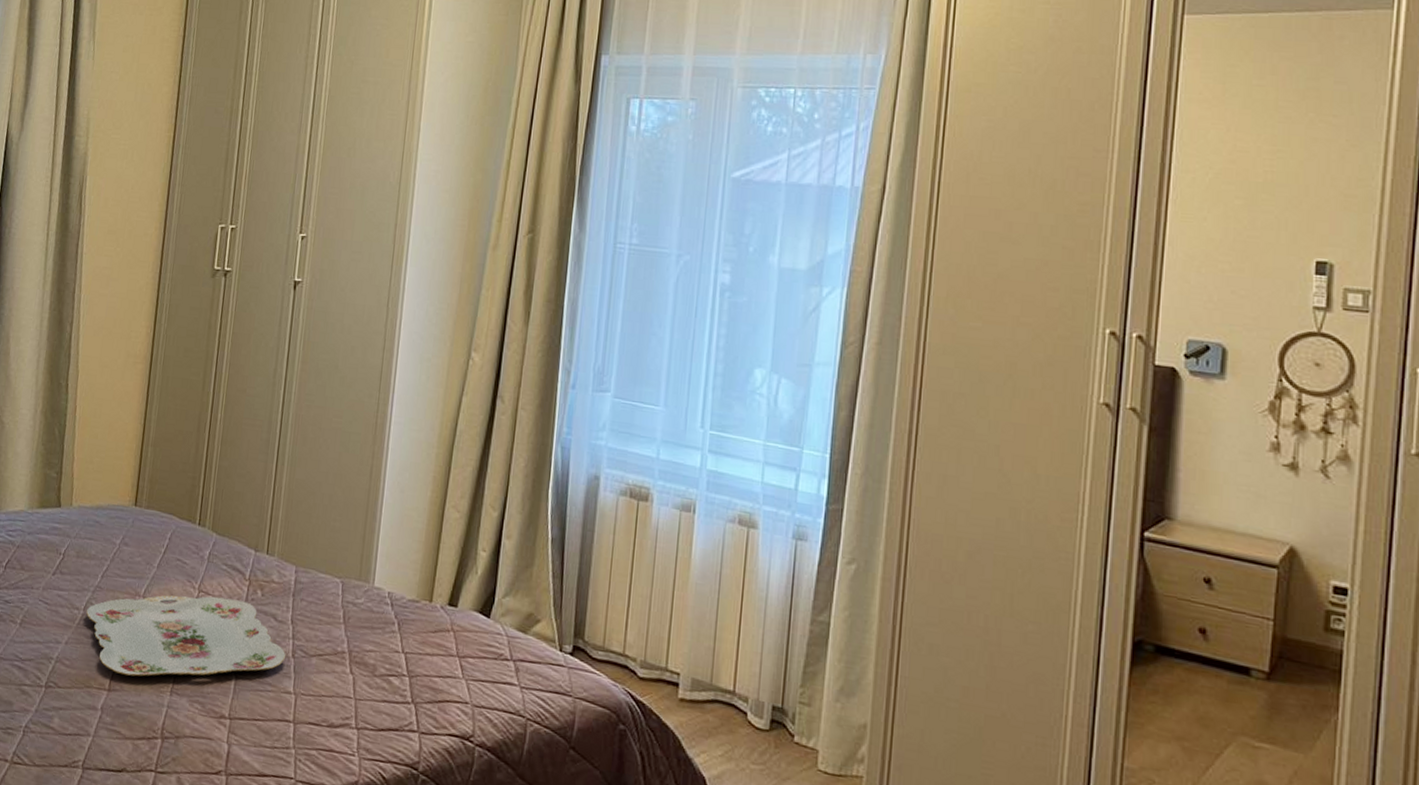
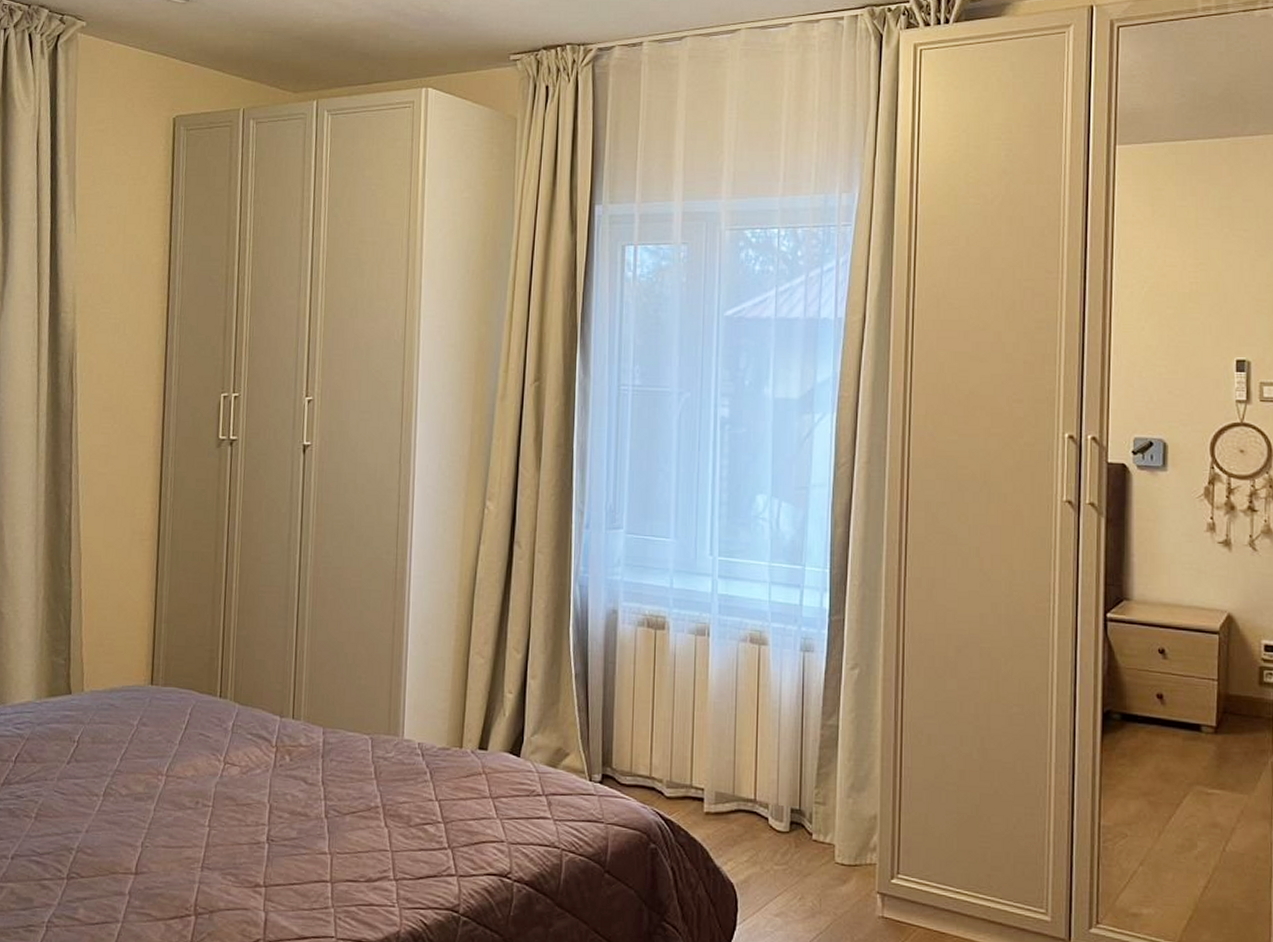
serving tray: present [86,595,286,677] -> none [106,767,319,857]

